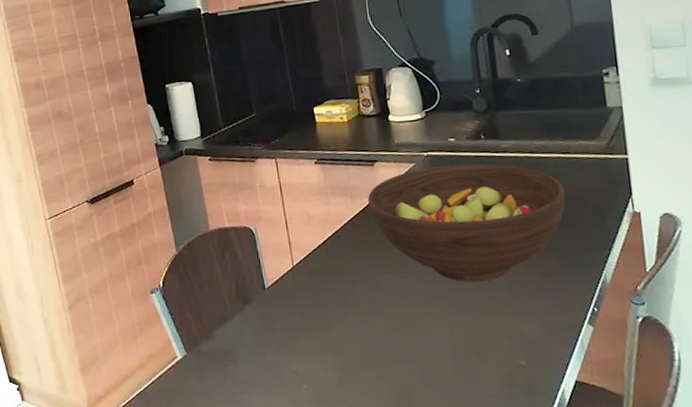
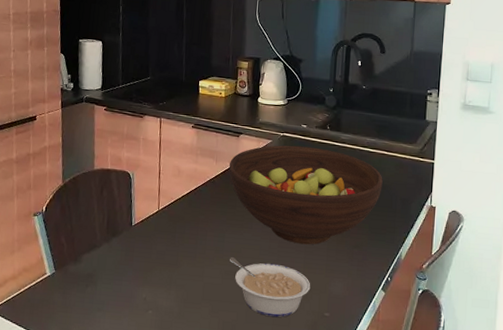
legume: none [389,308,497,375] -> present [230,256,311,318]

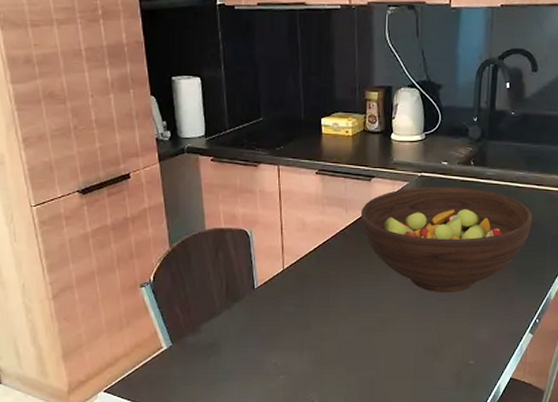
legume: present [230,256,311,318] -> none [366,312,454,370]

